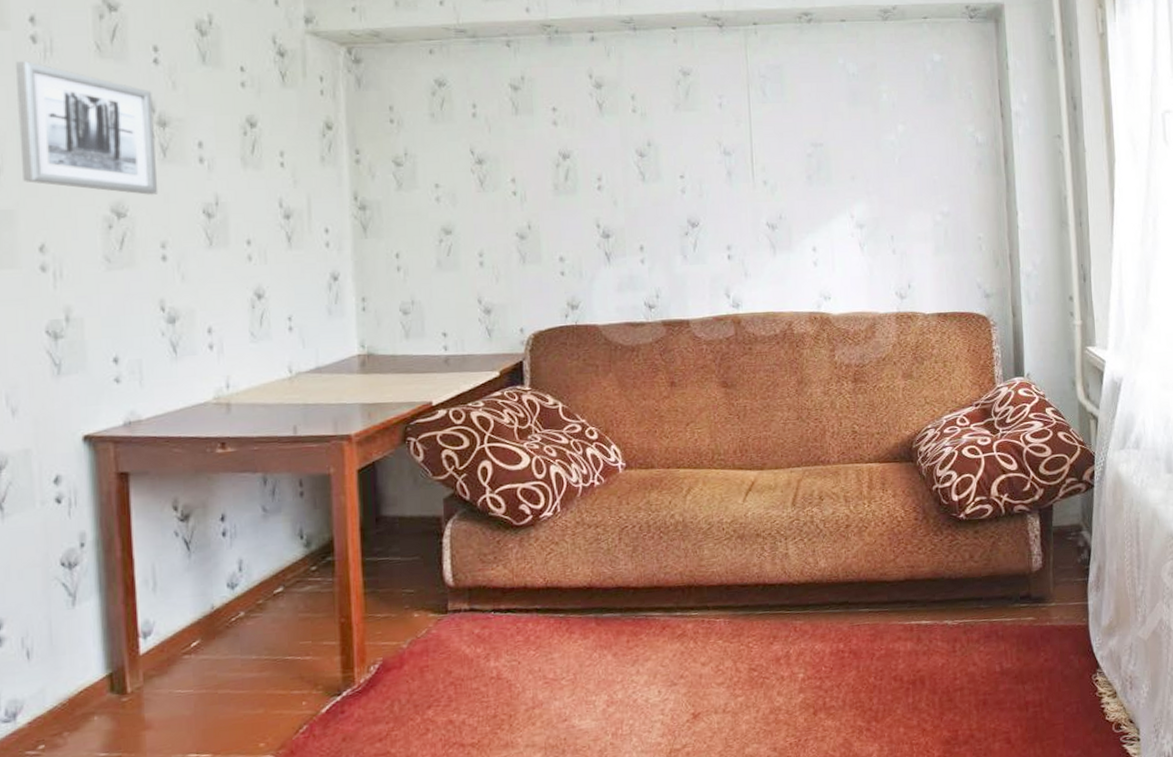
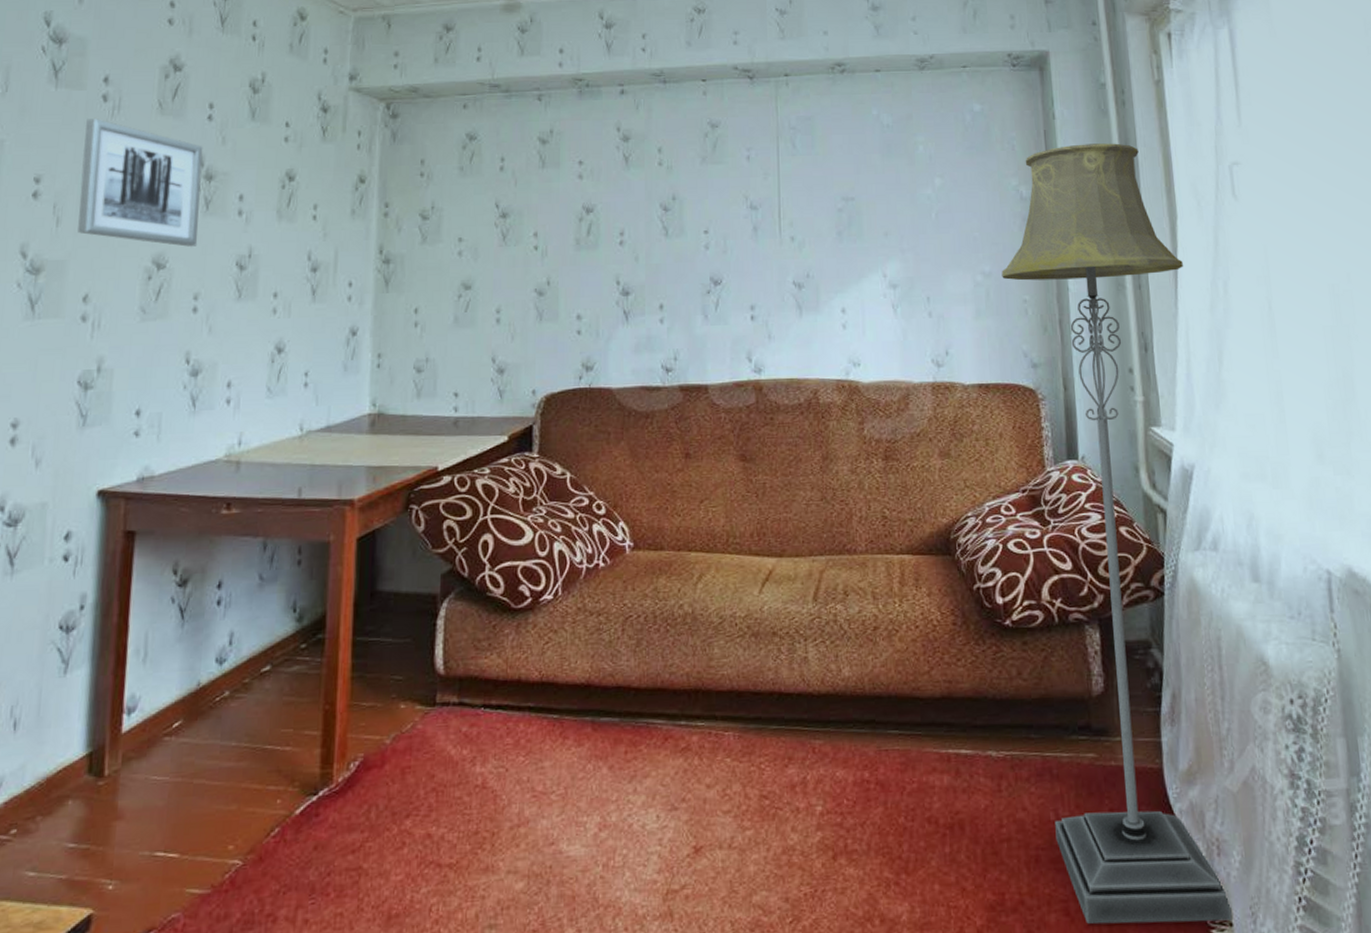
floor lamp: none [958,92,1140,748] -> present [1001,143,1232,924]

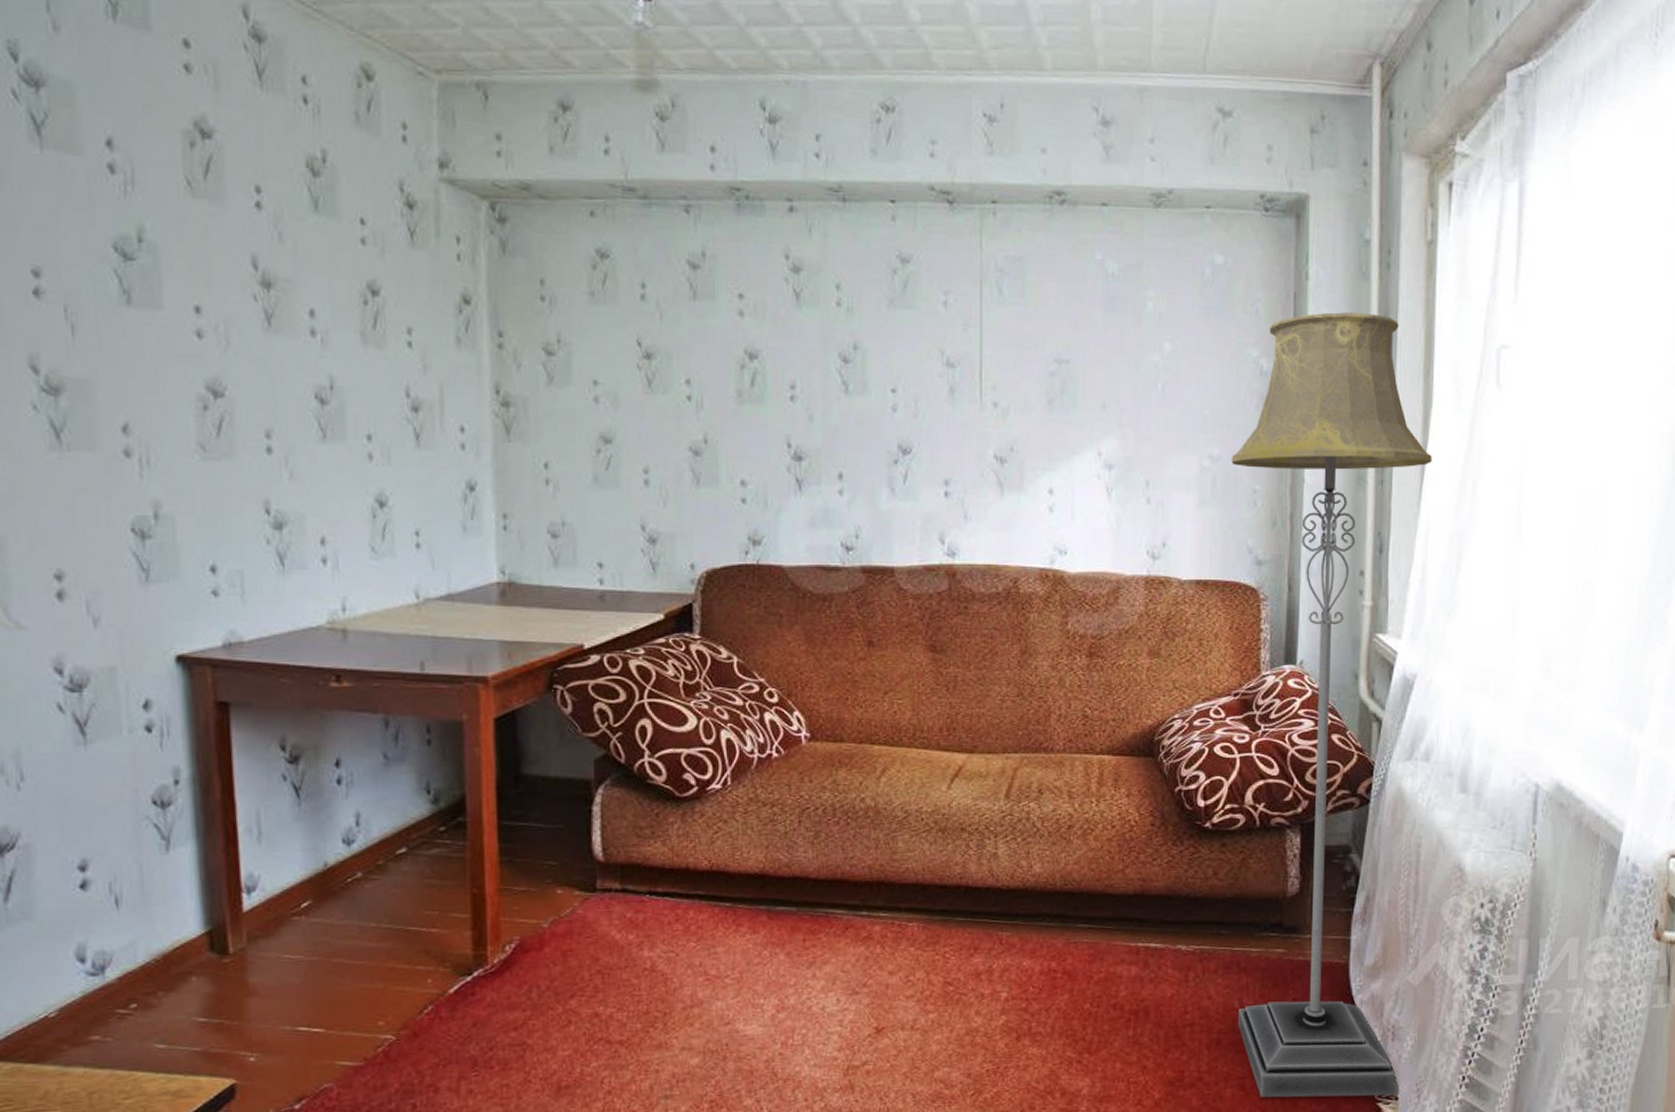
wall art: present [78,119,203,247] -> none [91,195,262,372]

